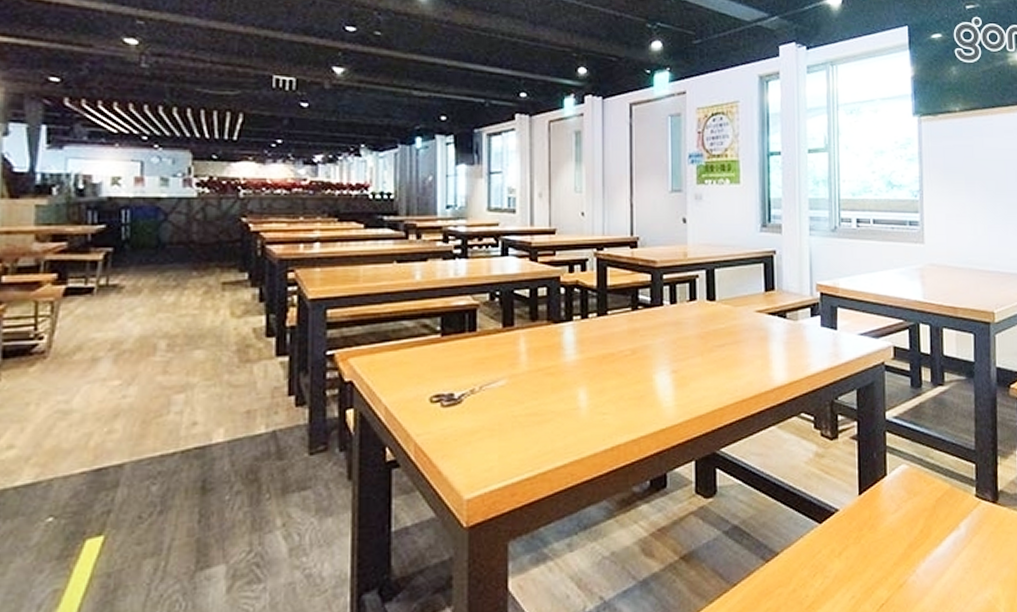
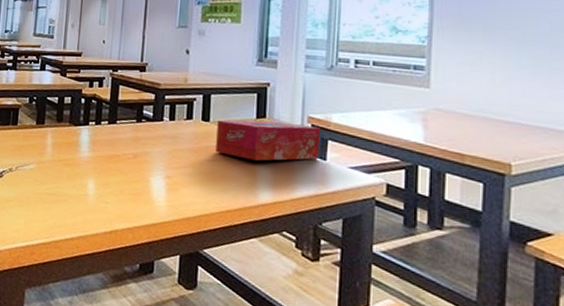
tissue box: none [724,293,830,339] -> present [216,120,321,161]

